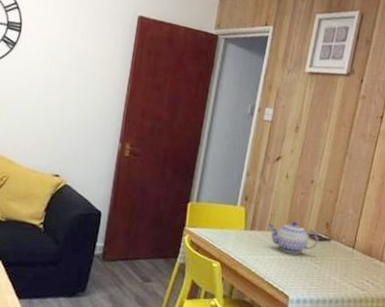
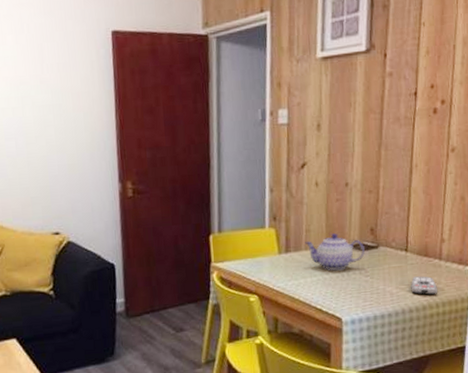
remote control: none [352,272,375,291] -> present [411,276,437,295]

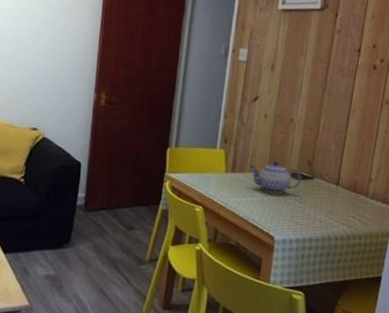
remote control: present [411,276,437,295] -> none [338,209,361,228]

